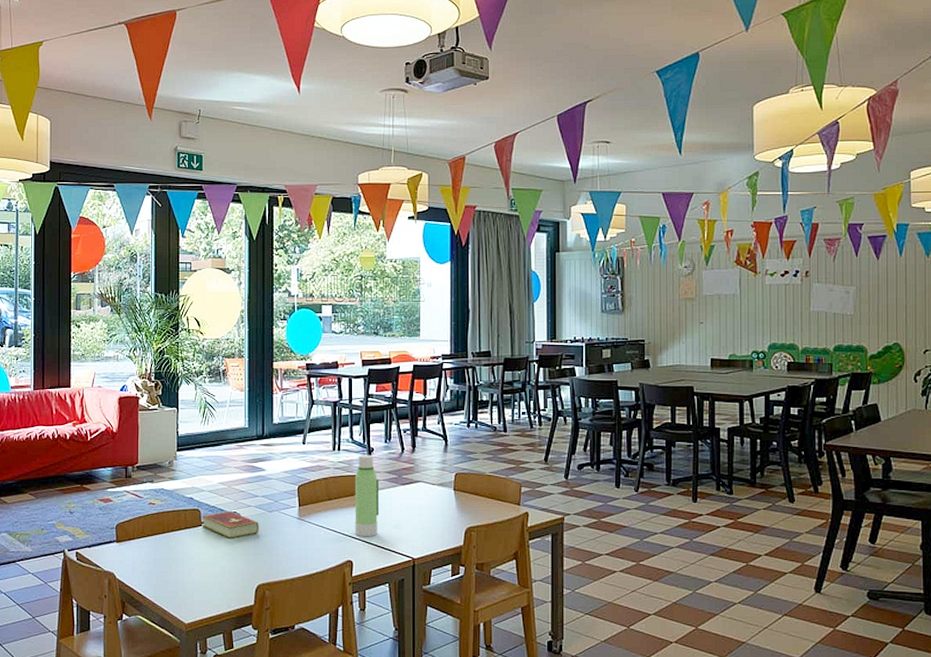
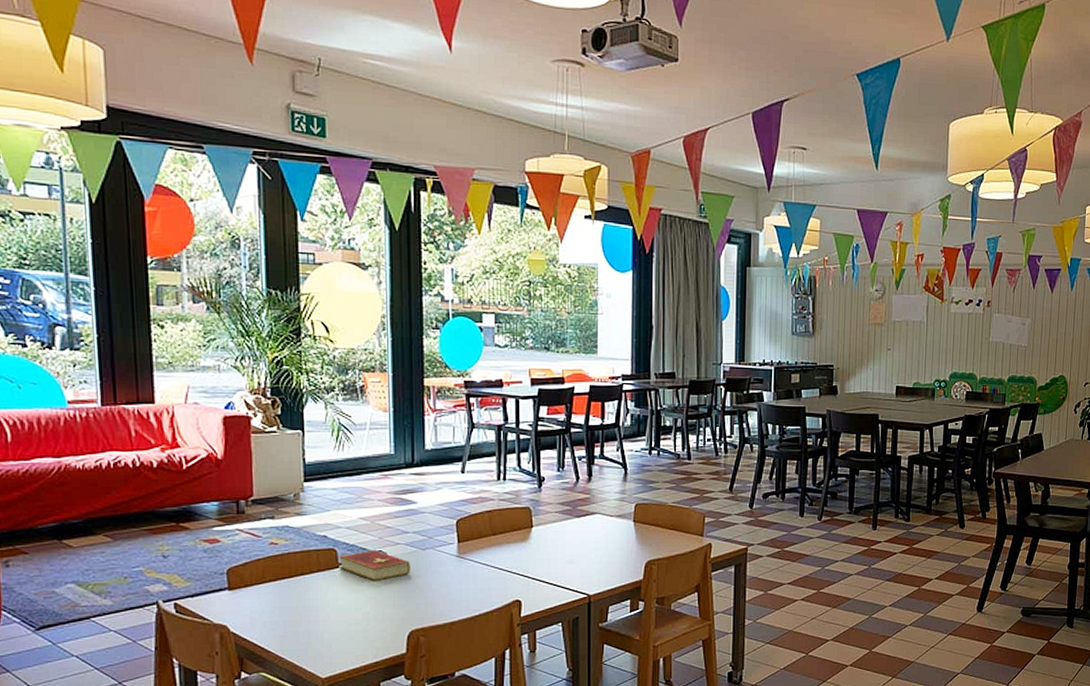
water bottle: present [355,454,379,537] -> none [523,484,550,574]

